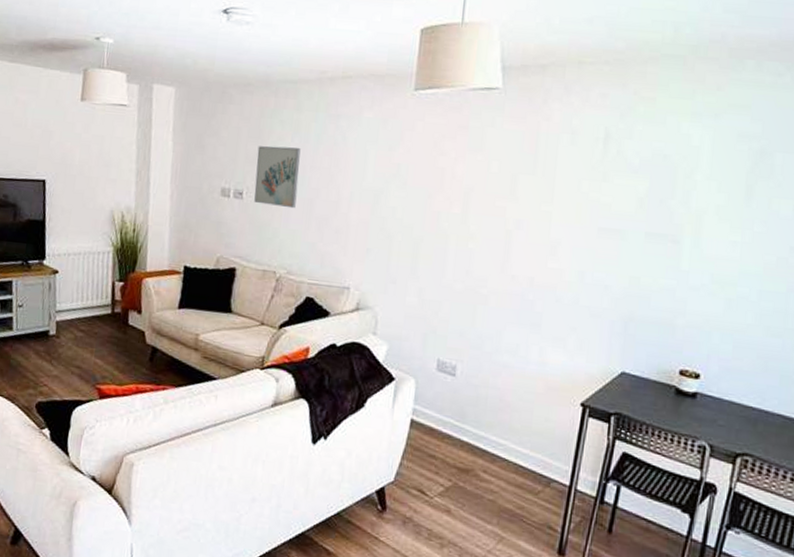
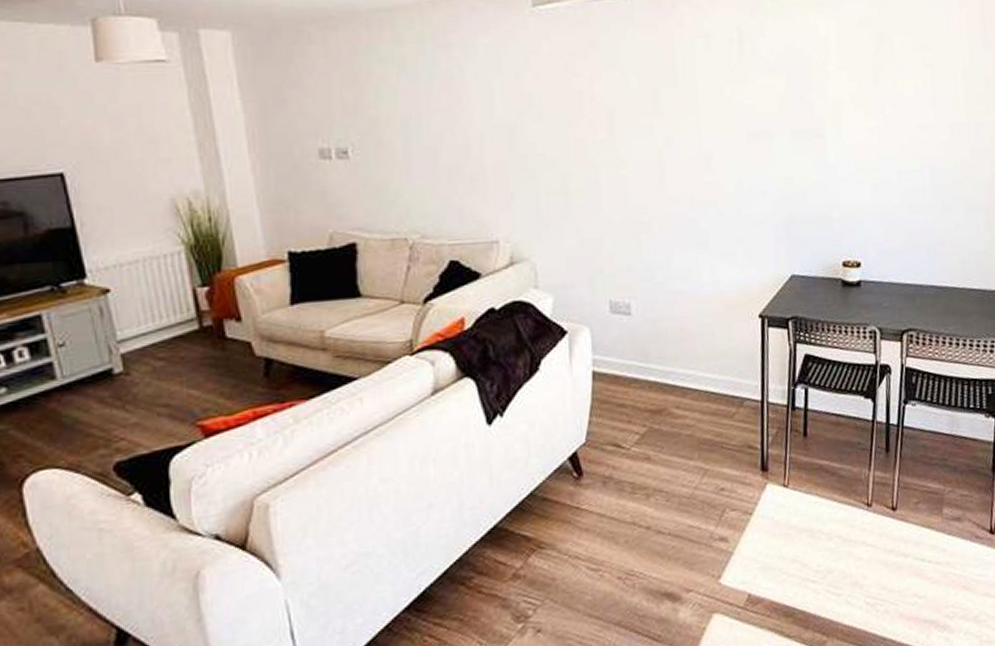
wall art: present [254,145,301,209] -> none [356,89,417,162]

